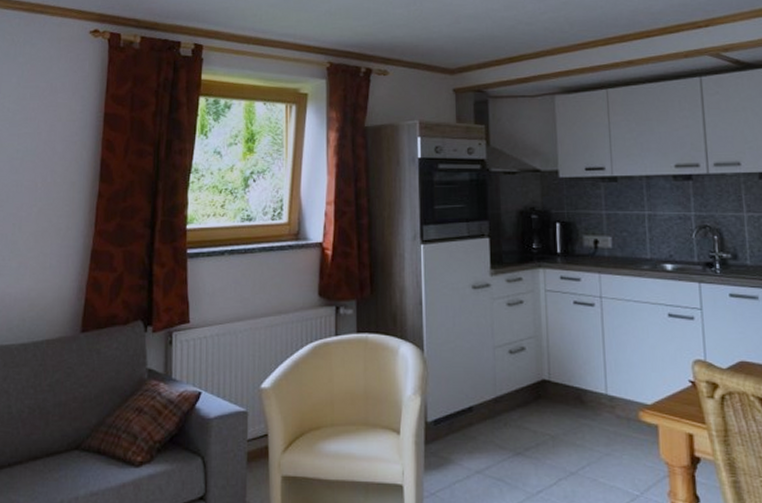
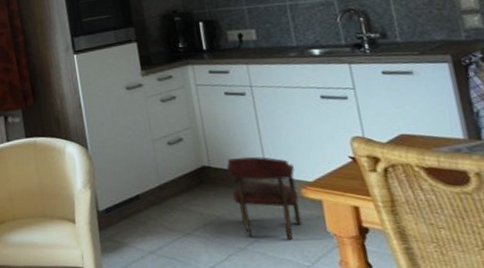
stool: none [567,372,636,466] -> present [226,156,302,240]

